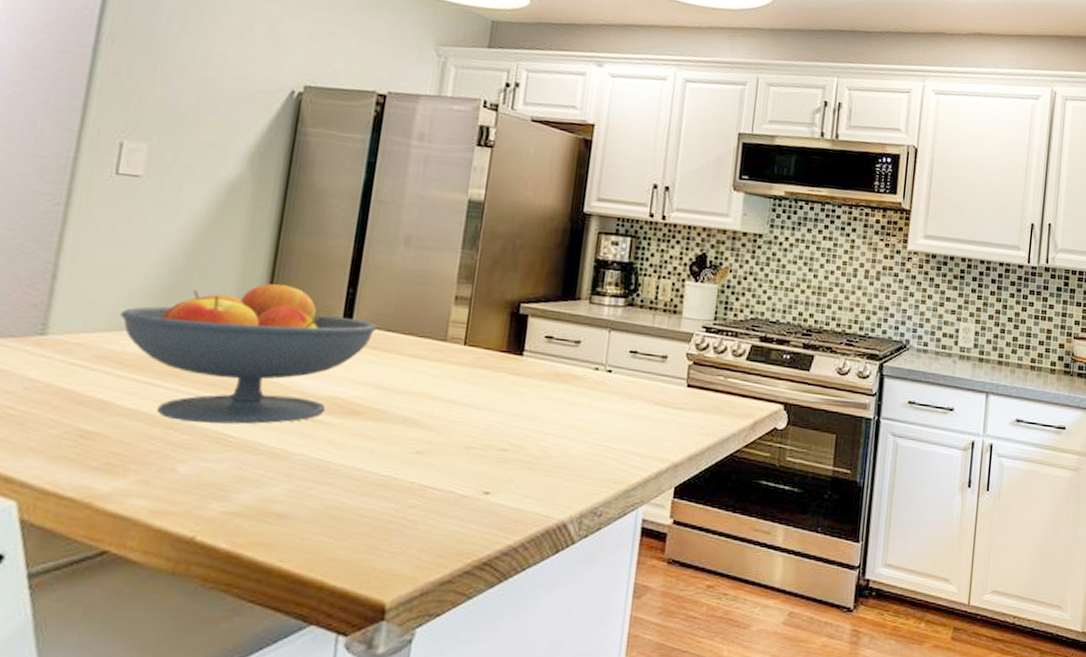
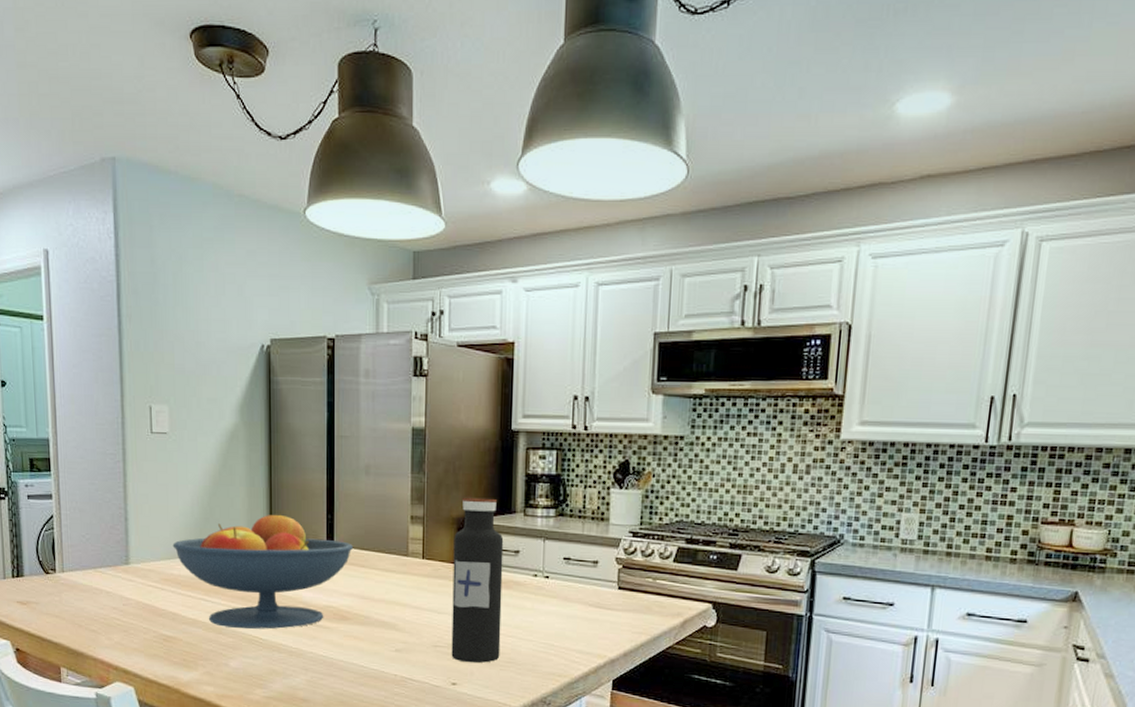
water bottle: none [487,280,564,468] -> present [451,497,504,663]

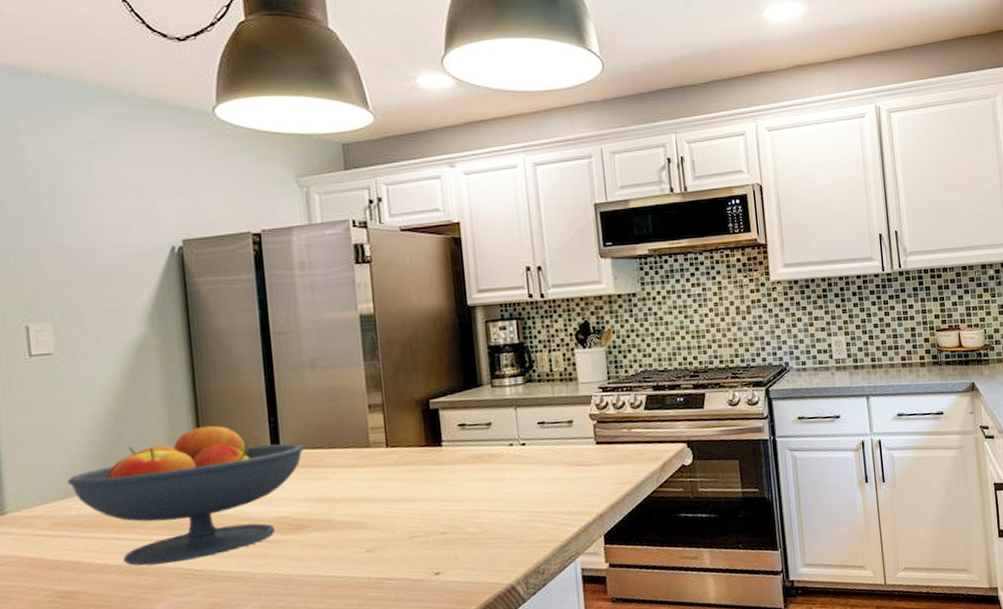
water bottle: present [451,497,504,663] -> none [419,374,485,548]

